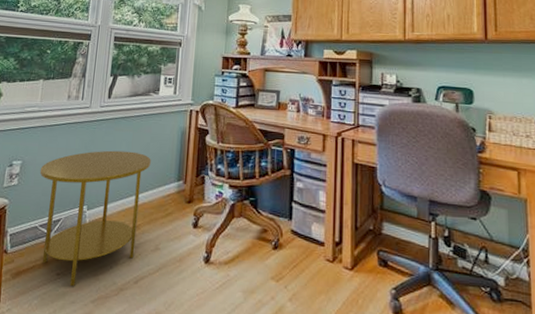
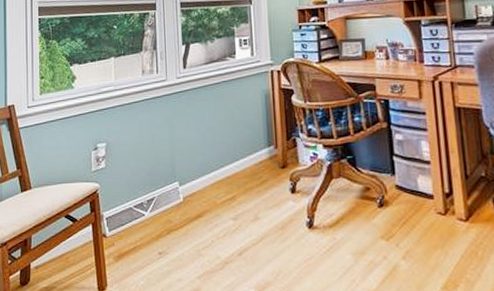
side table: present [39,150,151,286] -> none [125,121,238,264]

